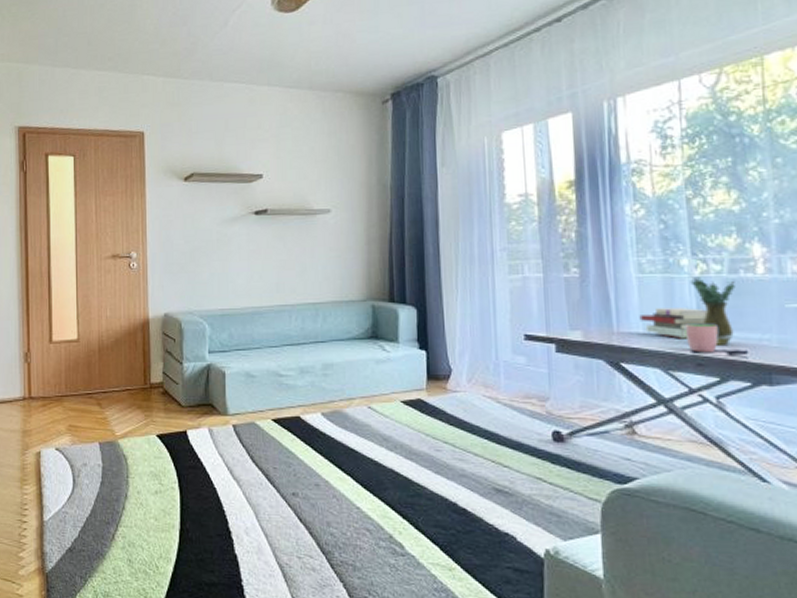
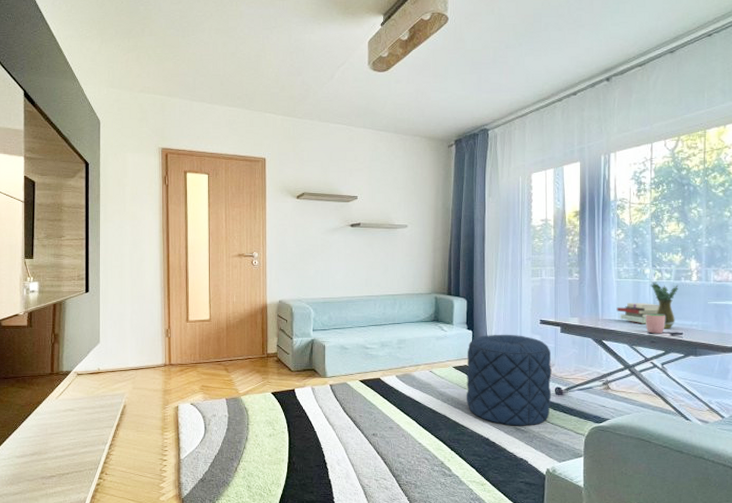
pouf: none [419,355,547,486] -> present [466,334,552,426]

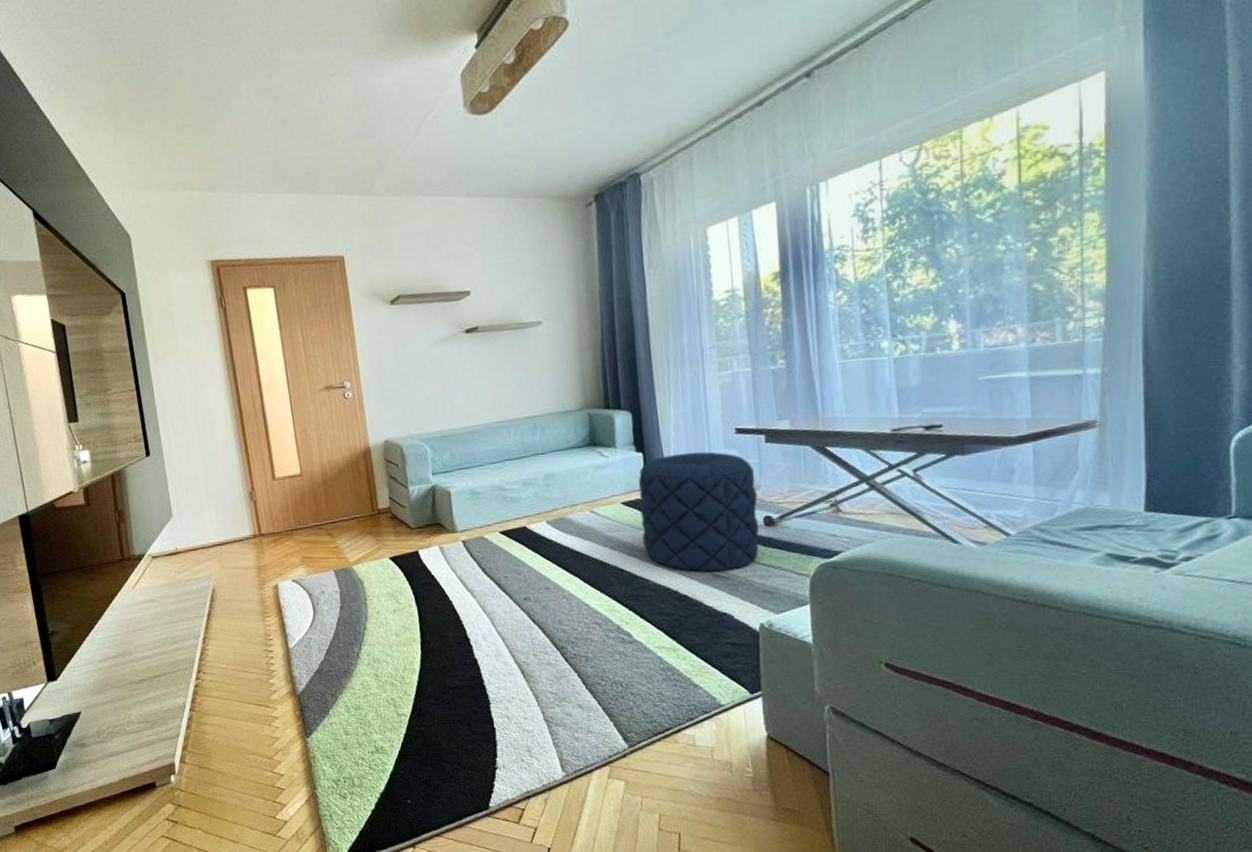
books: present [616,303,660,324] -> none [843,388,906,420]
cup: present [645,314,665,334] -> none [885,402,916,430]
vase: present [650,280,678,329] -> none [890,356,932,422]

